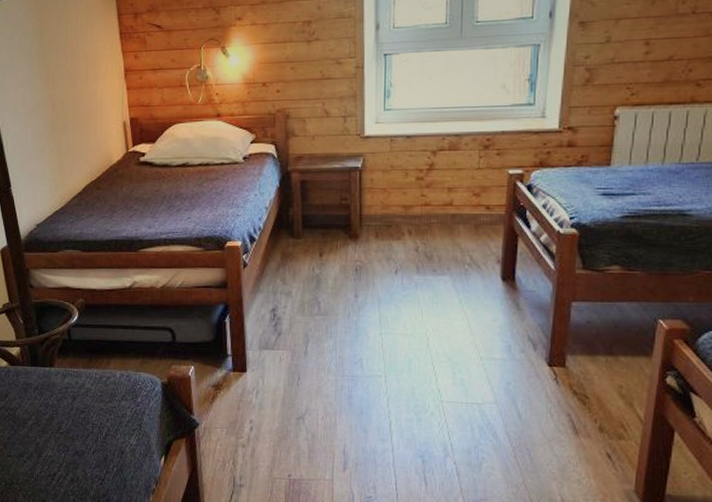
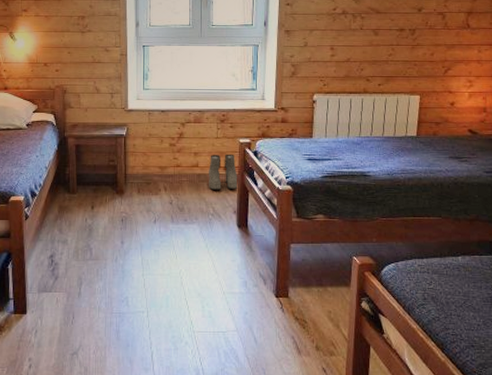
boots: none [466,189,506,234] -> present [209,154,239,190]

